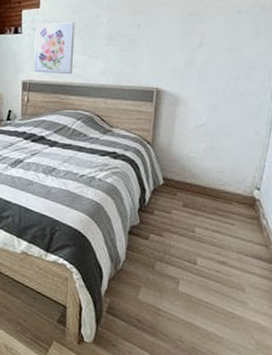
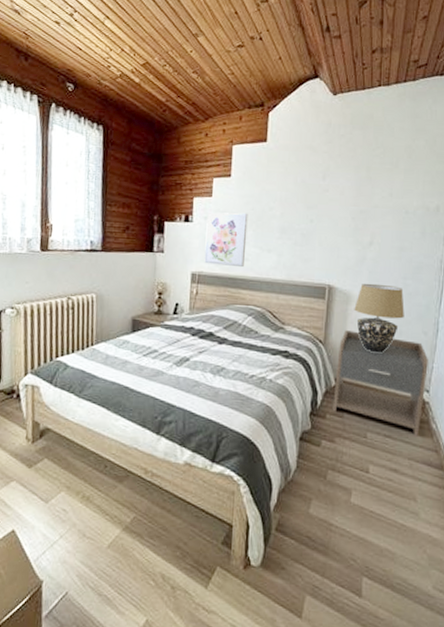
nightstand: none [160,132,260,232] -> present [332,330,428,437]
table lamp: none [182,85,235,153] -> present [354,283,404,353]

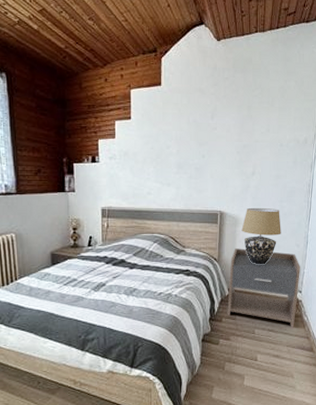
wall art: present [204,212,248,268] -> none [112,151,149,201]

